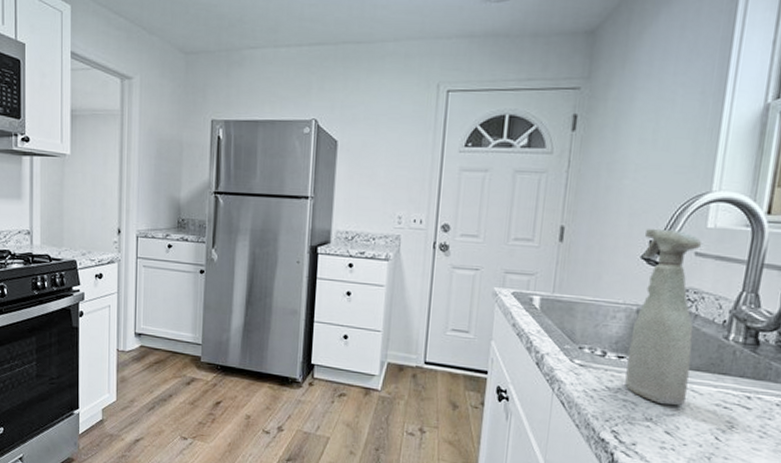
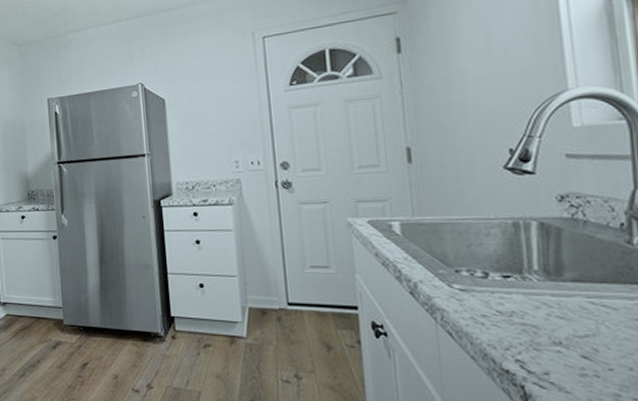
spray bottle: present [625,228,702,406] -> none [503,134,597,325]

